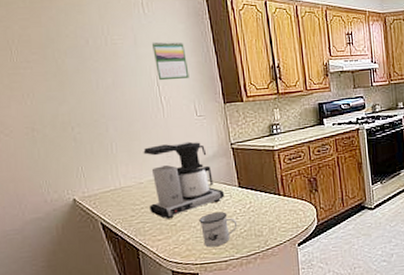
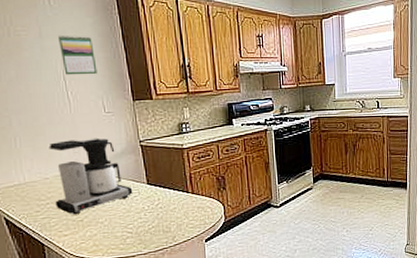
mug: present [199,212,238,248] -> none [107,208,146,243]

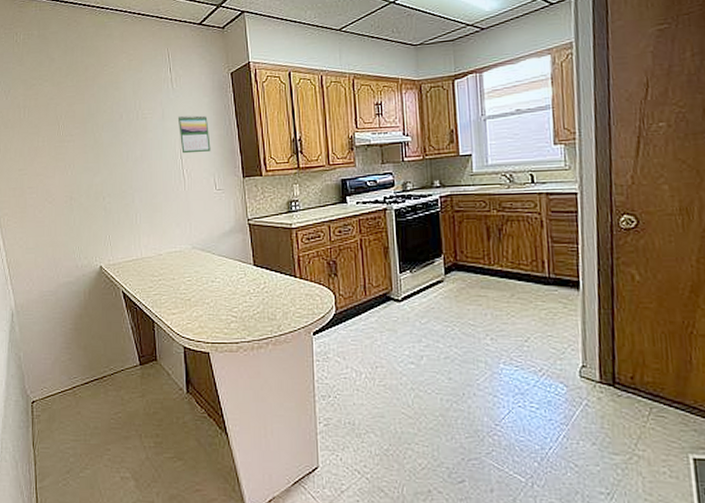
coffee maker: present [49,138,133,215] -> none [164,215,239,293]

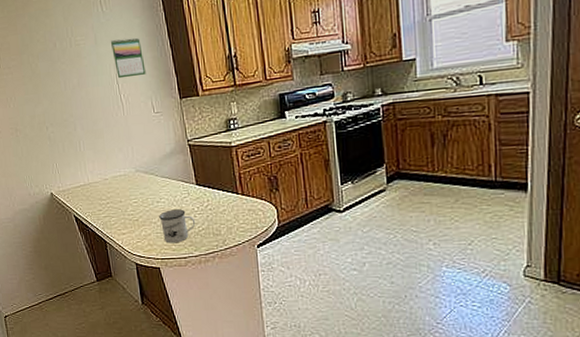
mug: none [213,290,251,327] -> present [159,209,196,244]

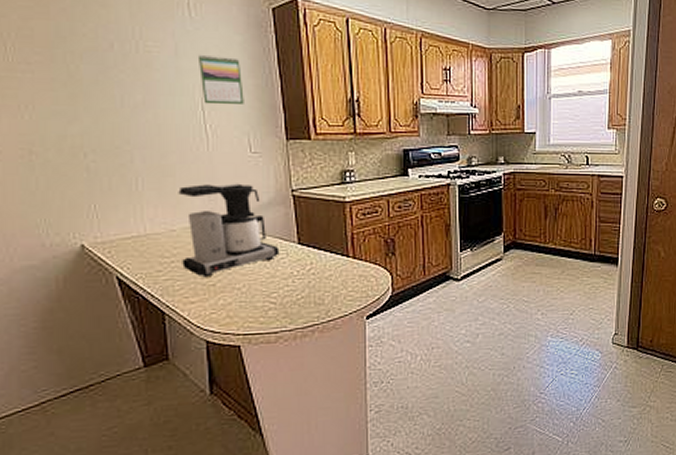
coffee maker: none [107,138,183,215] -> present [178,183,280,278]
mug: present [159,209,196,244] -> none [245,272,294,315]

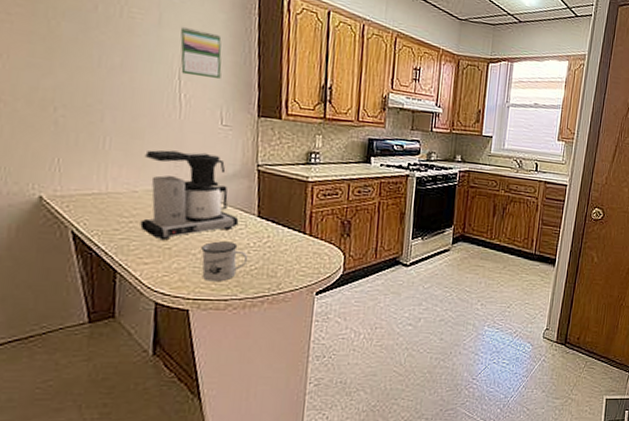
mug: none [245,272,294,315] -> present [201,241,248,282]

